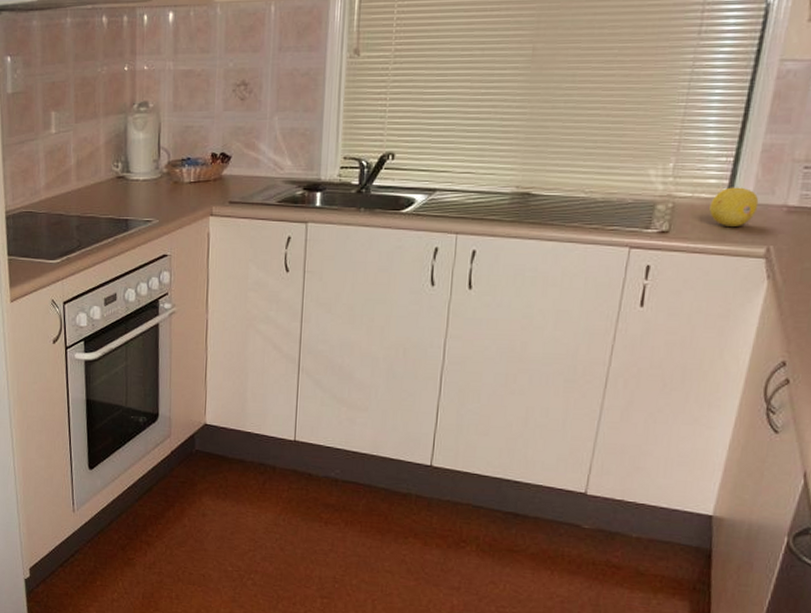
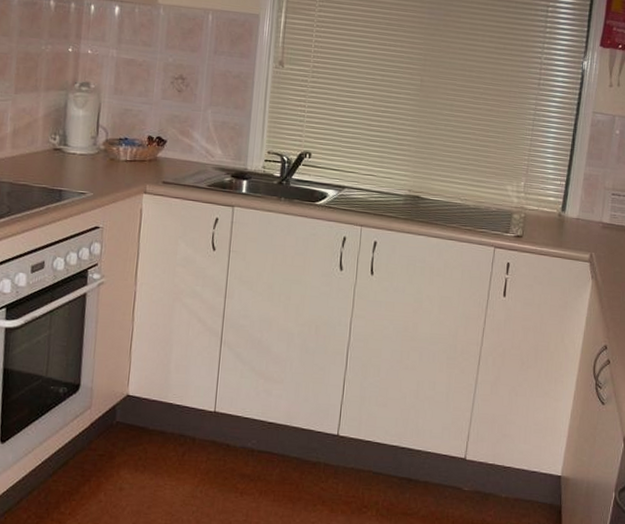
fruit: present [709,187,759,226] -> none [550,204,584,236]

